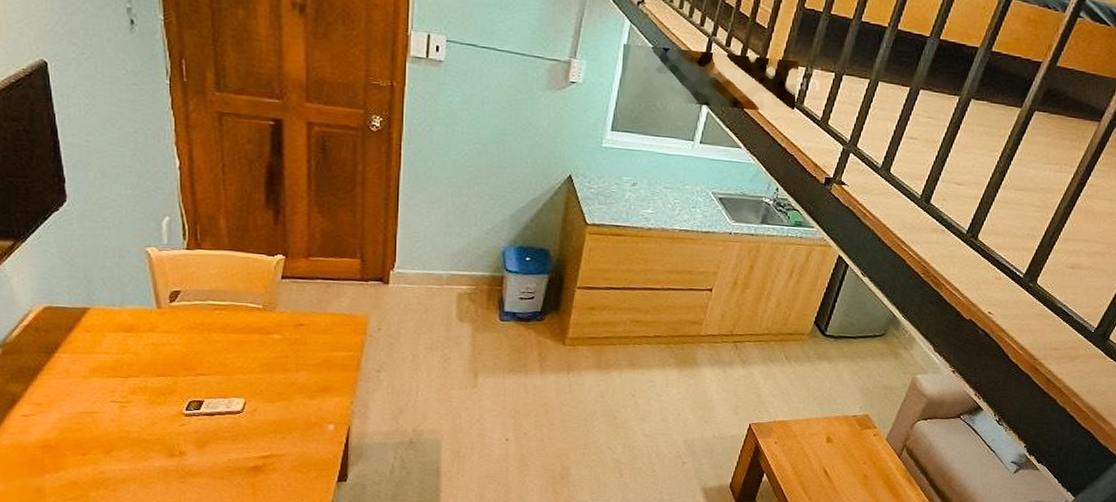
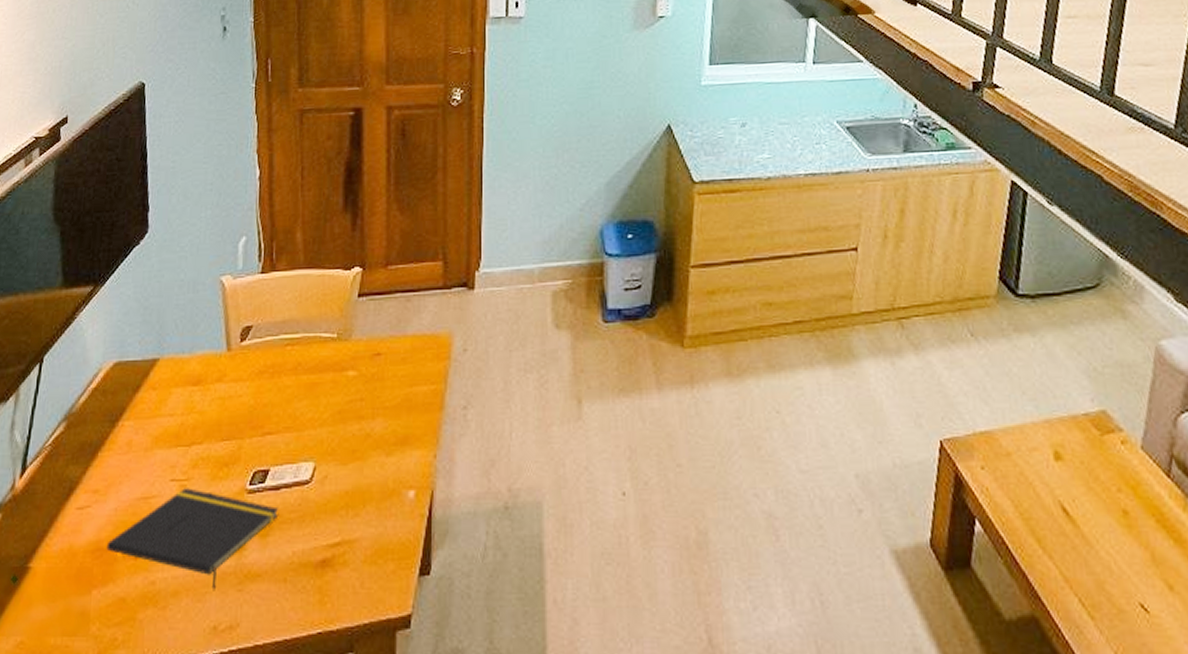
notepad: none [55,408,214,480] -> present [106,488,279,590]

